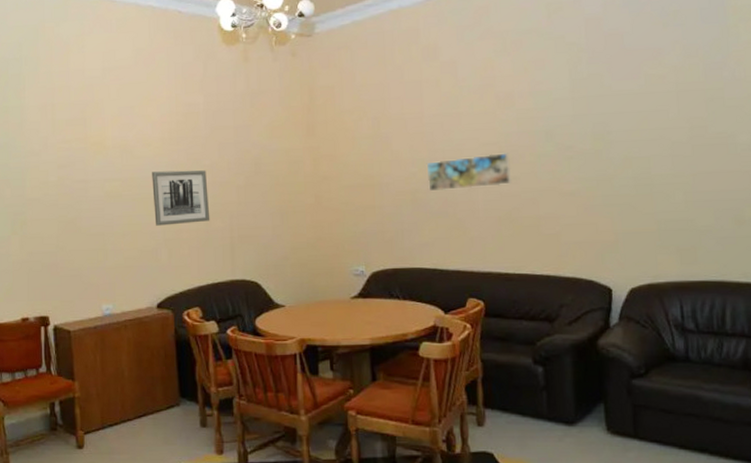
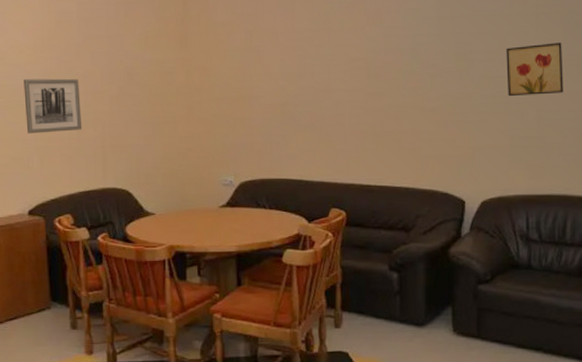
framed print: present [427,153,512,191] -> none [297,69,377,104]
wall art: none [647,120,712,178] -> present [506,42,563,97]

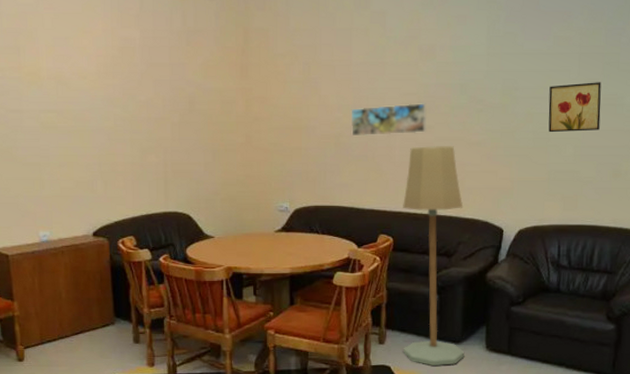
wall art: present [24,78,82,134] -> none [87,105,145,158]
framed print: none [297,69,377,104] -> present [351,103,428,135]
floor lamp: none [355,113,430,353] -> present [403,146,465,367]

